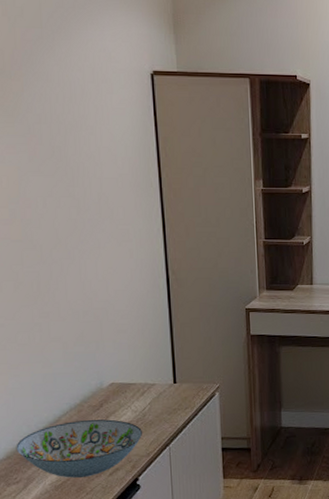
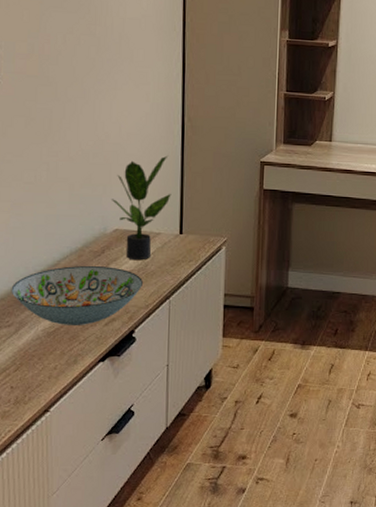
potted plant: none [104,309,162,412] -> present [111,155,171,261]

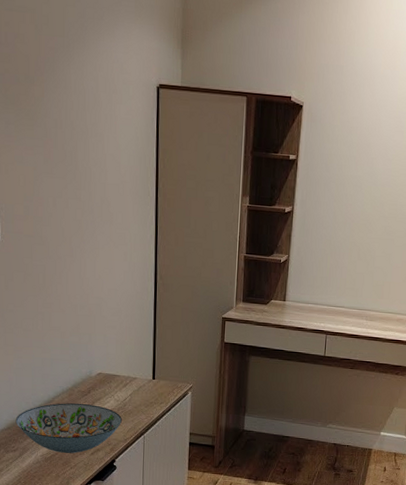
potted plant: present [111,155,171,261] -> none [95,309,146,401]

